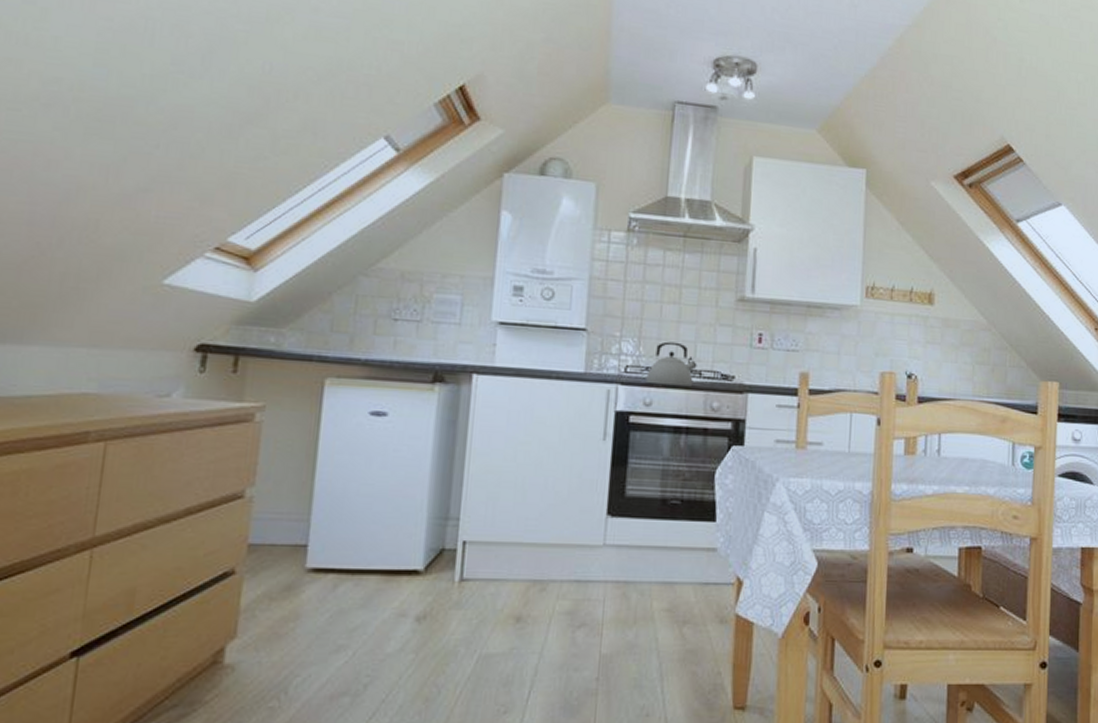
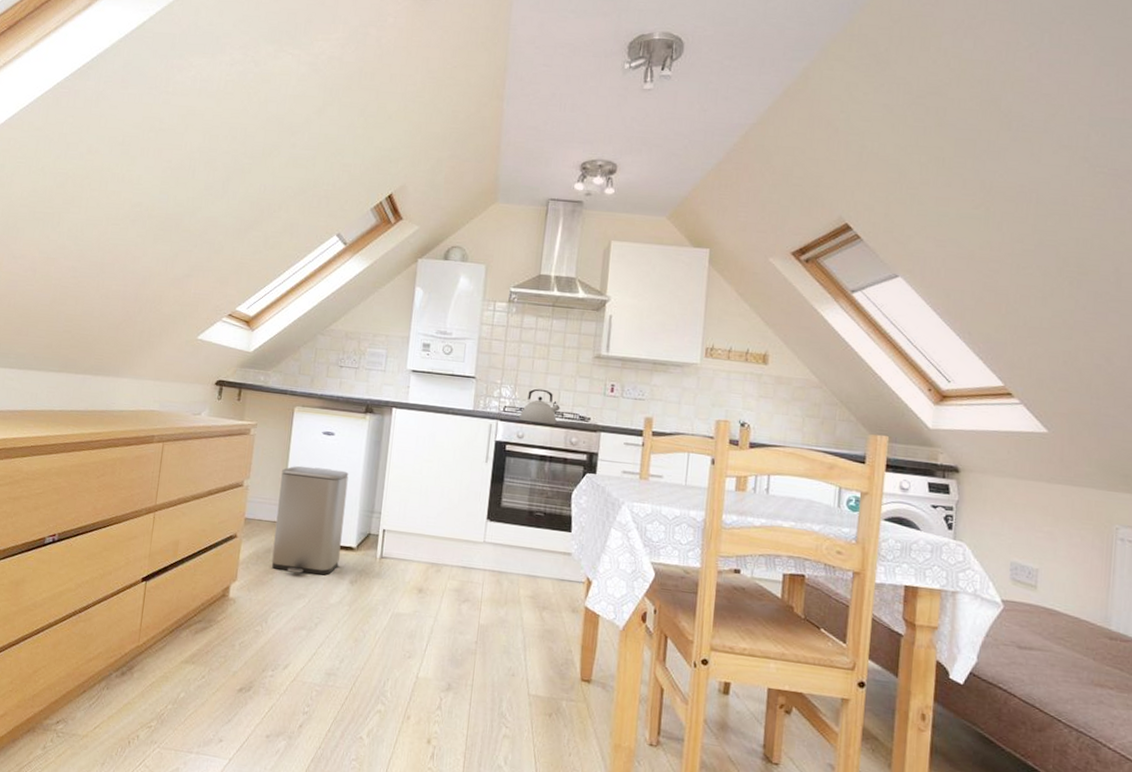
pedal bin: none [293,462,411,616] -> present [271,466,349,576]

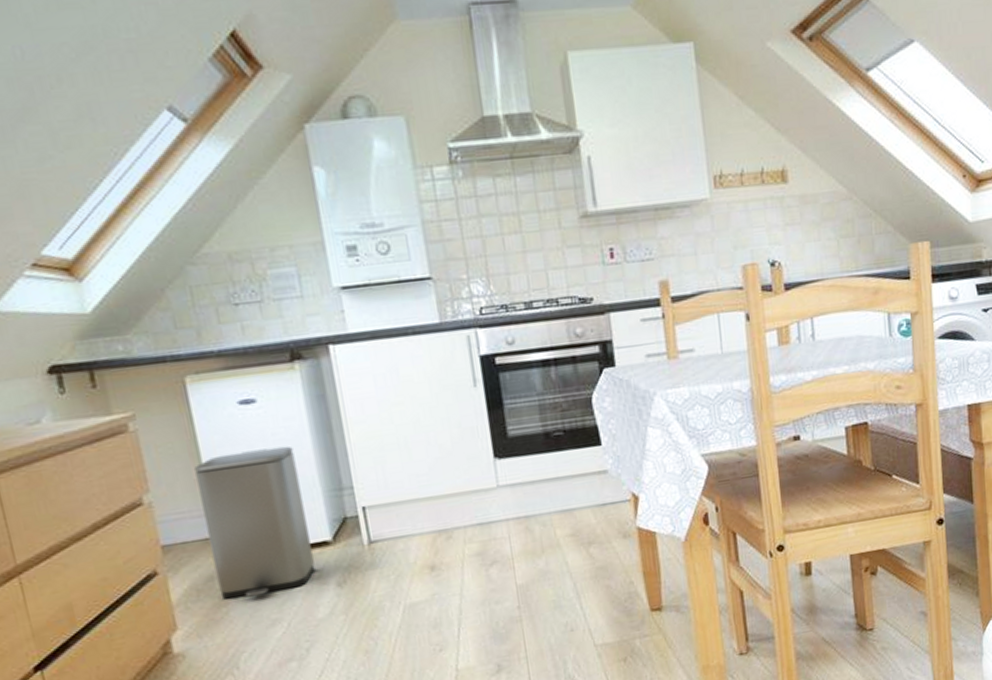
kettle: present [519,388,560,425] -> none [503,273,553,323]

